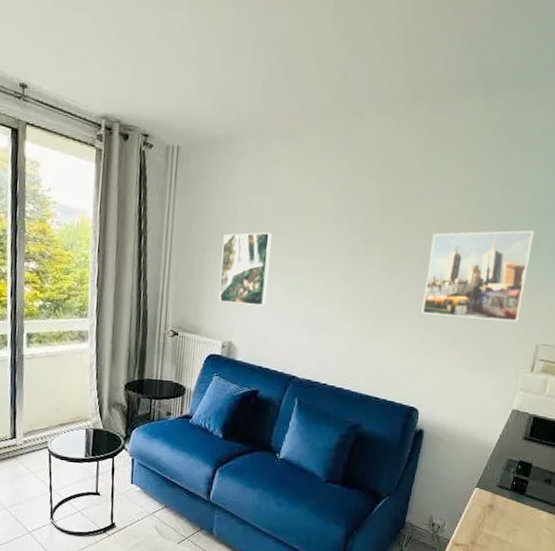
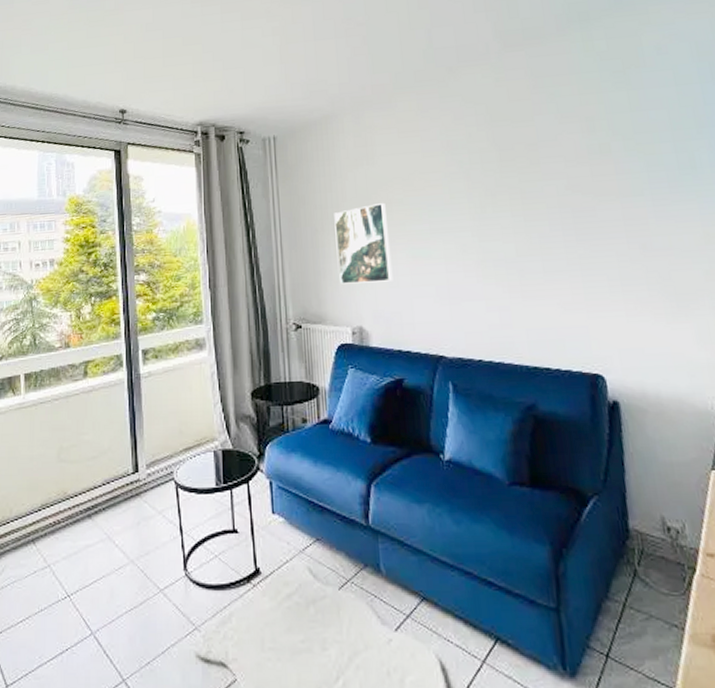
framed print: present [421,230,535,323] -> none [564,149,698,261]

